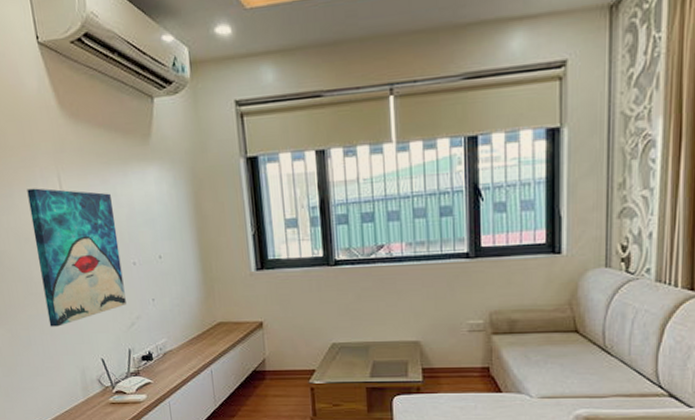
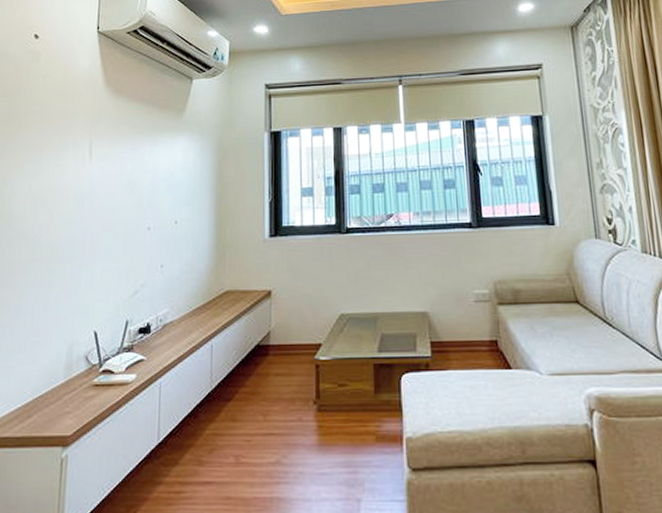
wall art: present [27,188,126,327] -> none [46,154,138,295]

